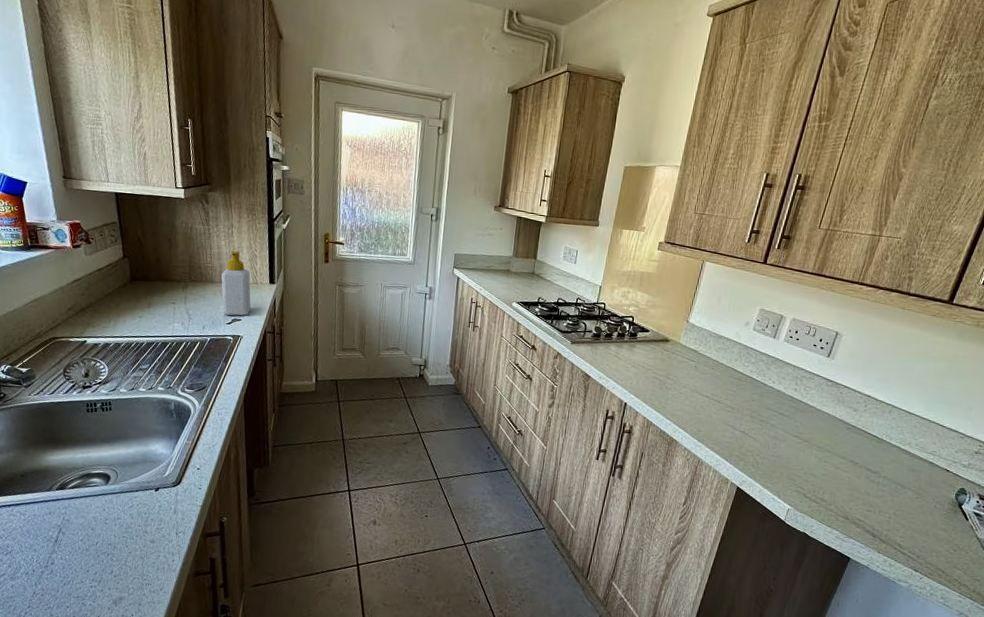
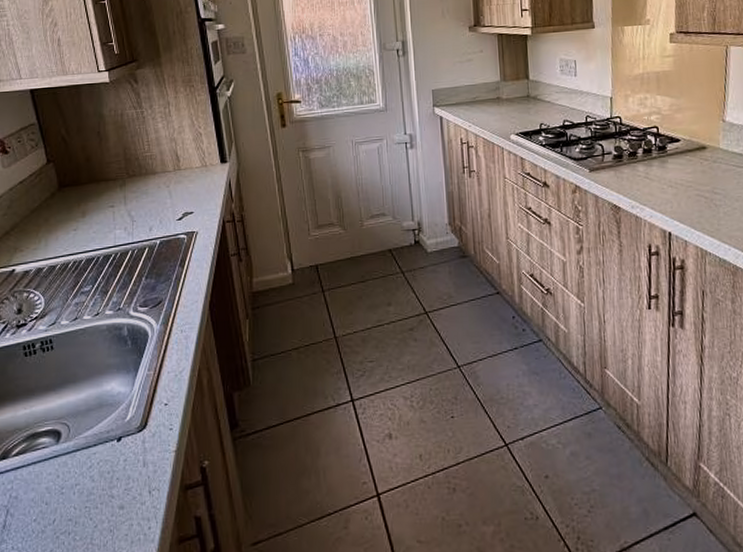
soap bottle: present [221,251,251,316] -> none [163,132,203,210]

